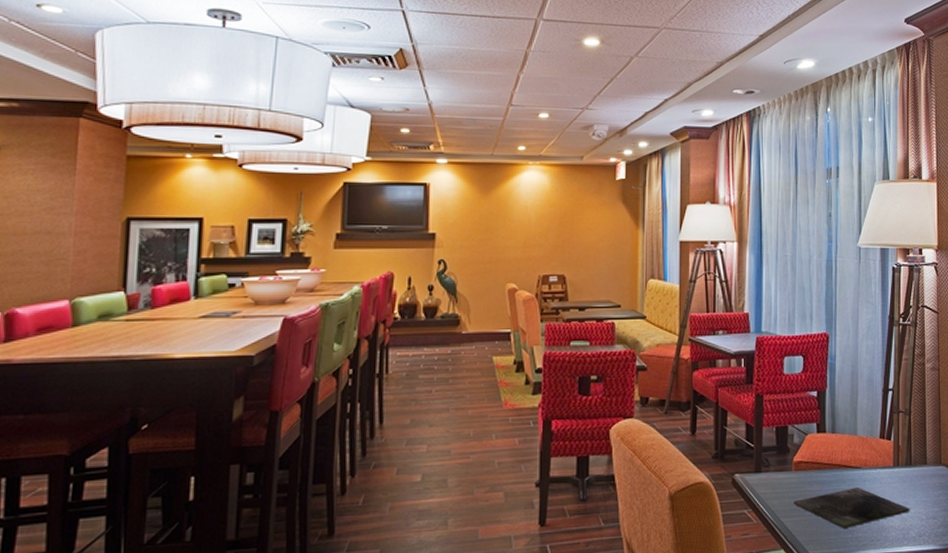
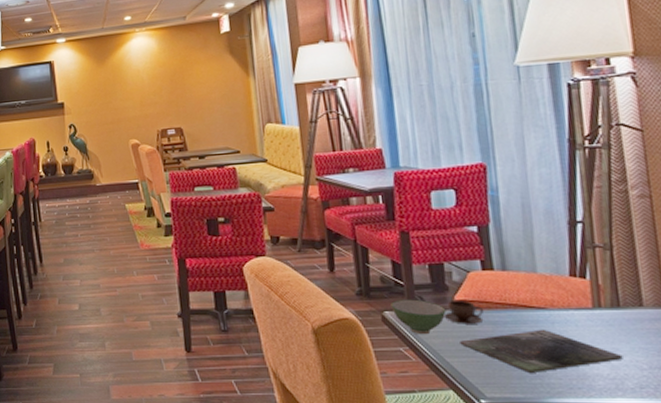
bowl: none [741,461,786,497] -> present [390,299,446,335]
teacup: none [783,461,815,485] -> present [443,299,485,324]

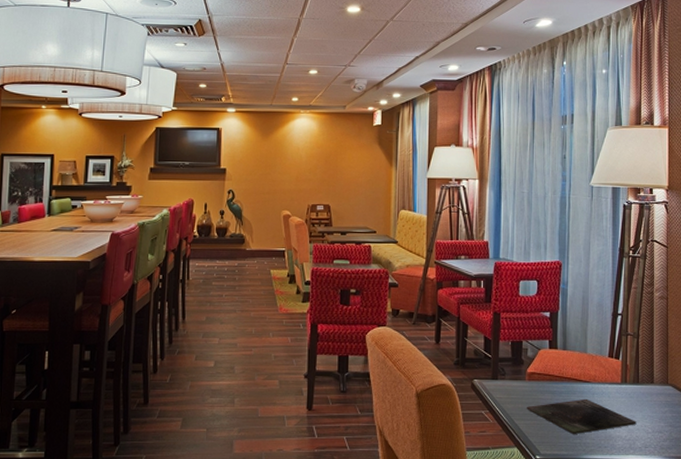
bowl: present [390,299,446,335] -> none [479,370,520,401]
teacup: present [443,299,485,324] -> none [517,372,547,393]

